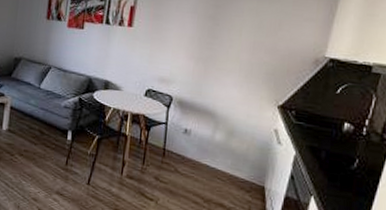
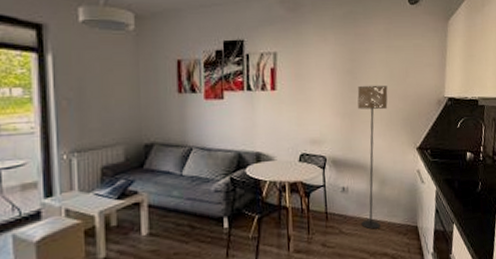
floor lamp: none [199,32,254,178] -> present [357,85,388,230]

